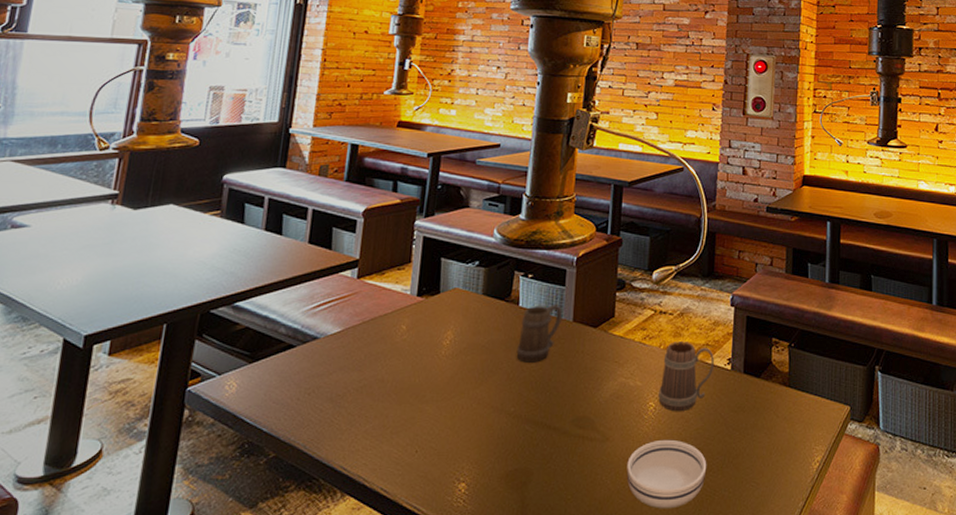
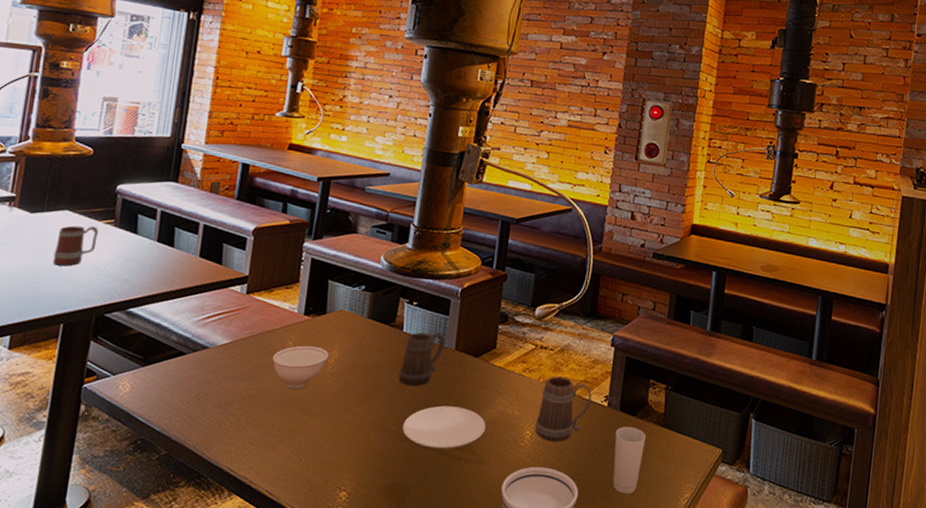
beer mug: none [156,219,204,263] -> present [53,225,98,266]
bowl: none [385,328,443,376] -> present [272,345,329,390]
plate: none [522,382,608,428] -> present [403,405,486,449]
cup: none [740,389,772,462] -> present [613,426,646,494]

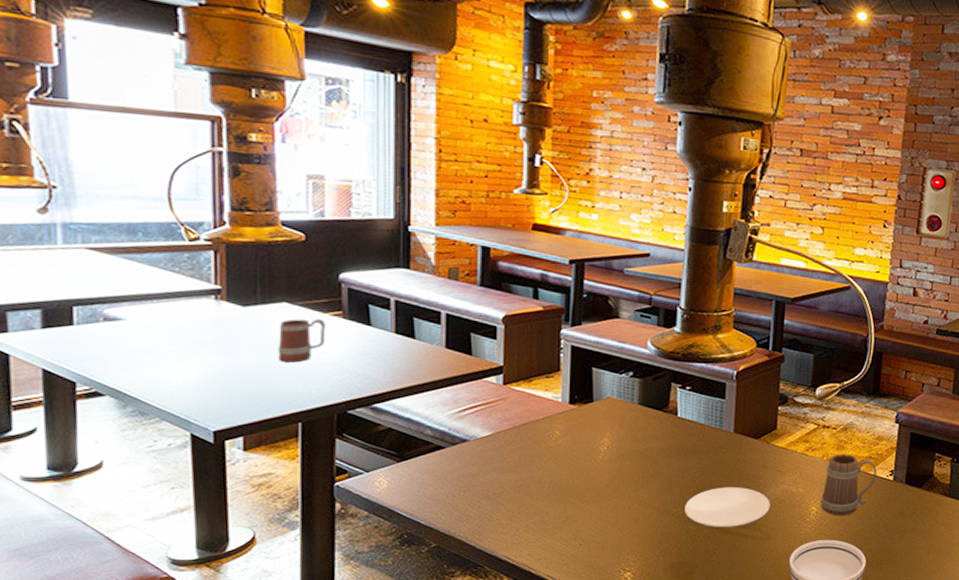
bowl: present [272,345,329,390] -> none [540,434,600,478]
beer mug: present [399,331,445,386] -> none [676,415,722,469]
cup: present [613,426,646,494] -> none [900,498,932,560]

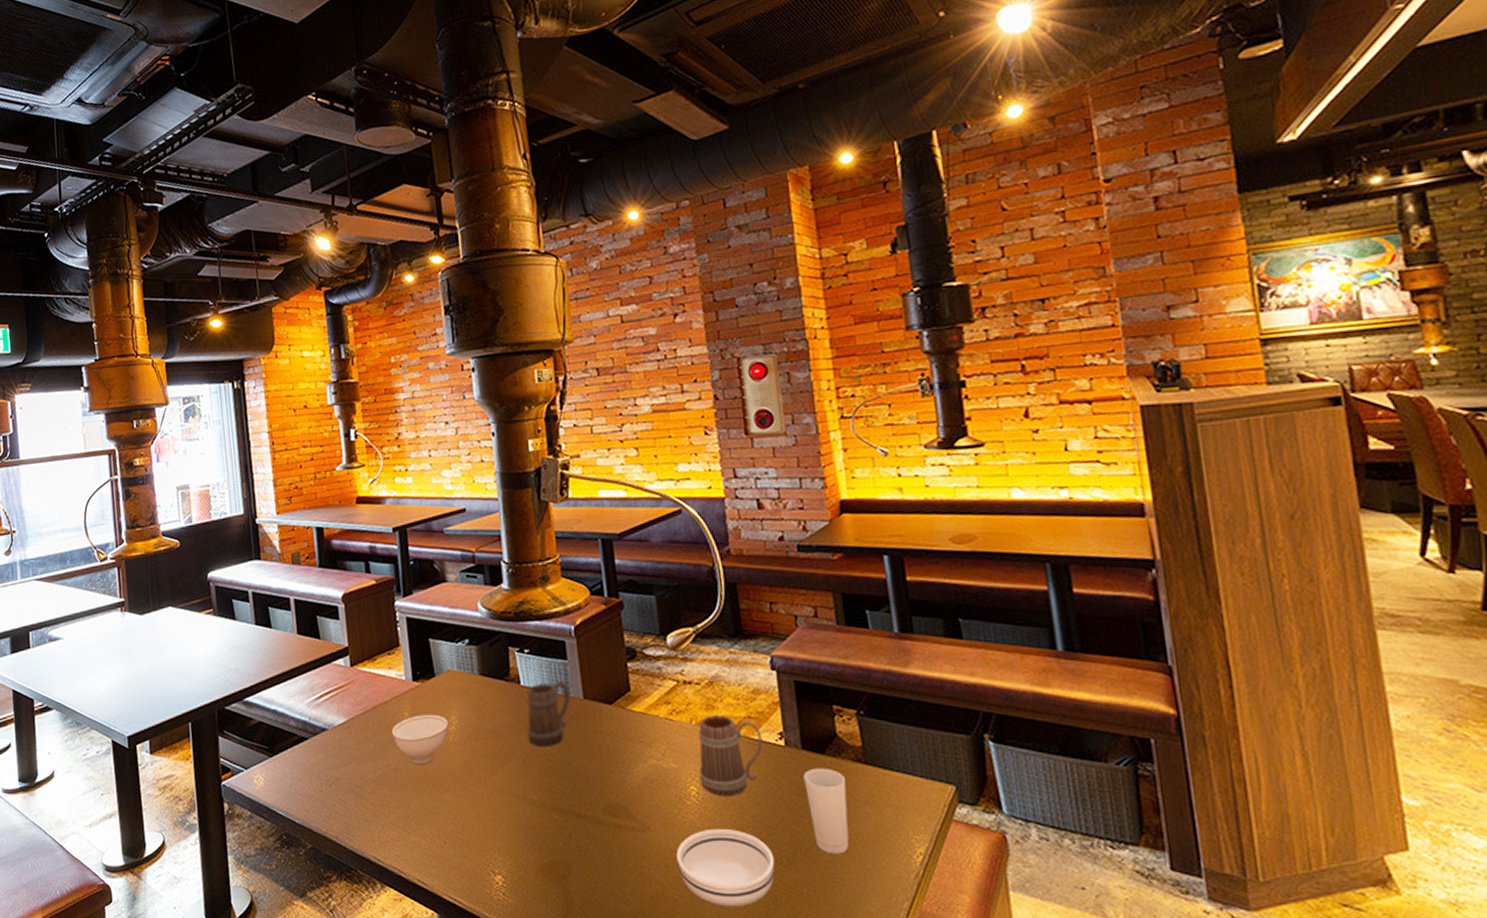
beer mug: present [278,318,326,363] -> none [167,618,203,664]
bowl: none [540,434,600,478] -> present [392,714,448,765]
beer mug: none [676,415,722,469] -> present [526,680,571,746]
plate: present [685,487,770,528] -> none [545,765,641,817]
cup: none [900,498,932,560] -> present [803,768,849,855]

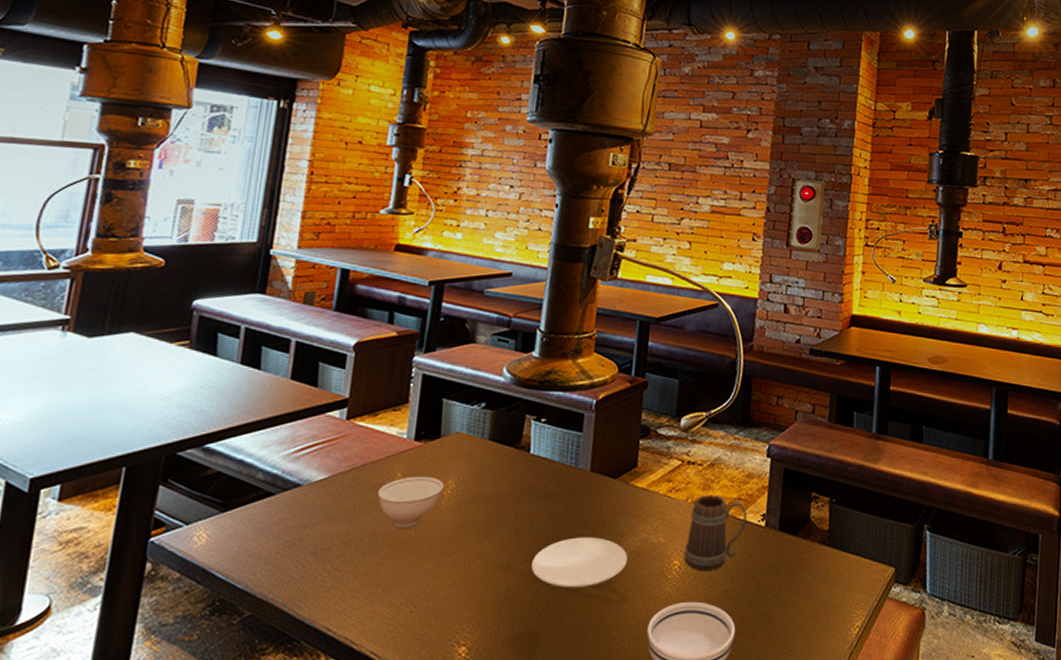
beer mug: present [526,680,571,746] -> none [526,451,578,516]
plate: none [545,765,641,817] -> present [531,537,628,588]
cup: present [803,768,849,855] -> none [774,548,809,627]

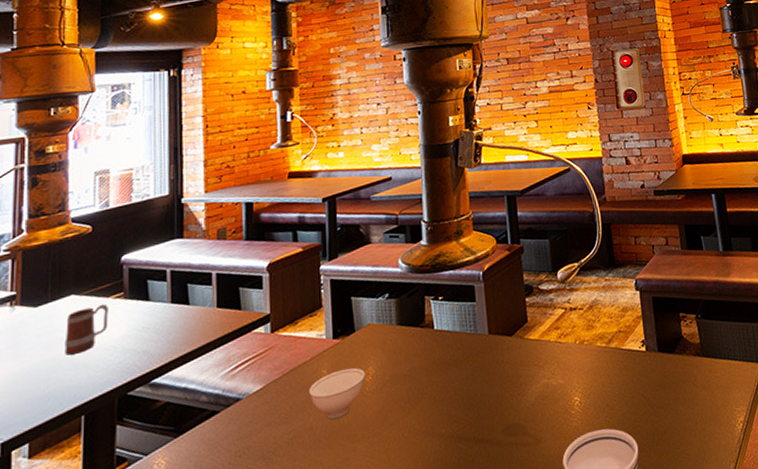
beer mug: none [114,349,170,398] -> present [65,304,108,355]
plate: present [531,537,628,588] -> none [453,390,535,443]
beer mug: present [684,495,747,570] -> none [581,332,630,402]

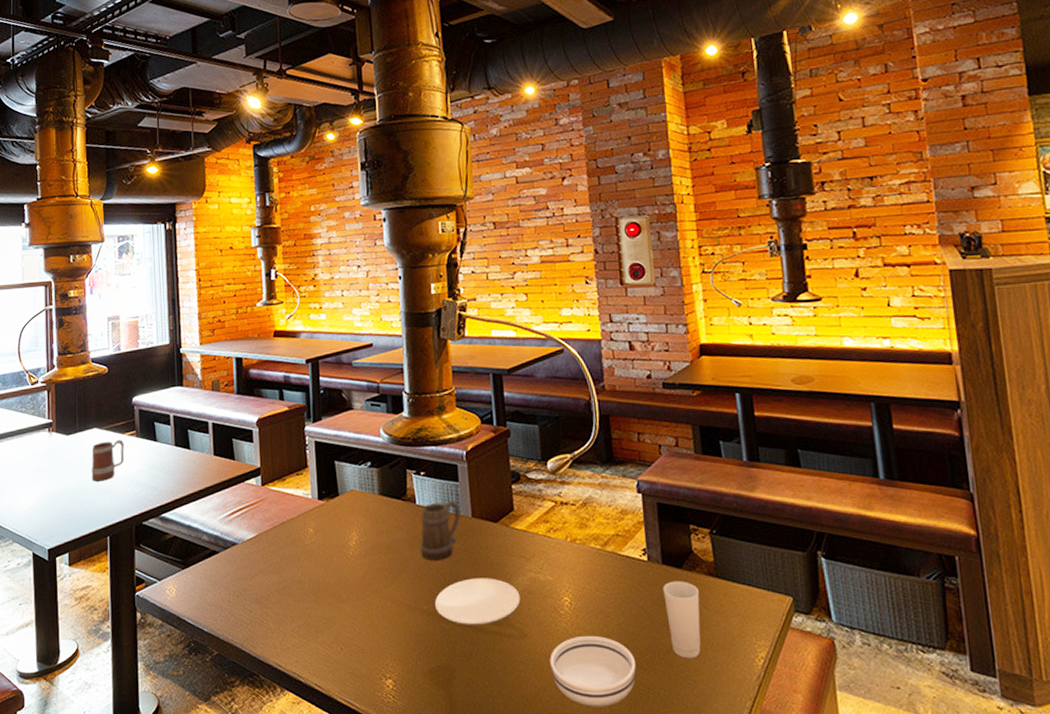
bowl: present [309,367,365,420] -> none [297,530,349,577]
beer mug: none [438,320,477,383] -> present [420,500,460,560]
plate: none [453,390,535,443] -> present [435,578,520,625]
cup: none [659,364,692,435] -> present [663,580,701,659]

